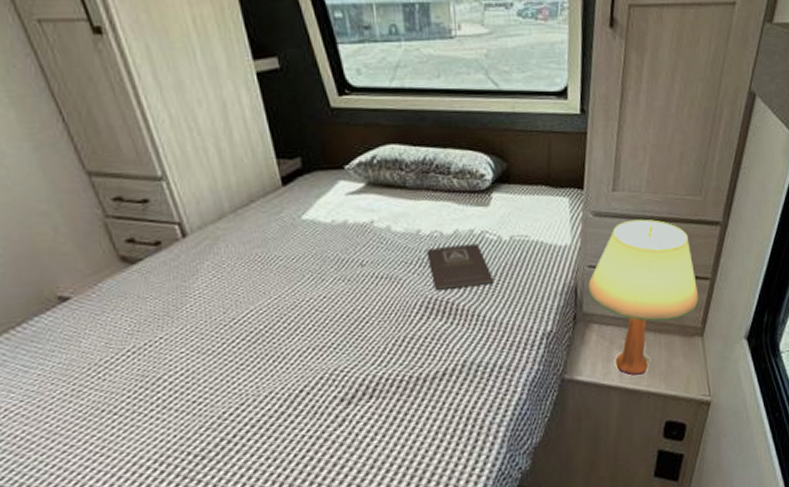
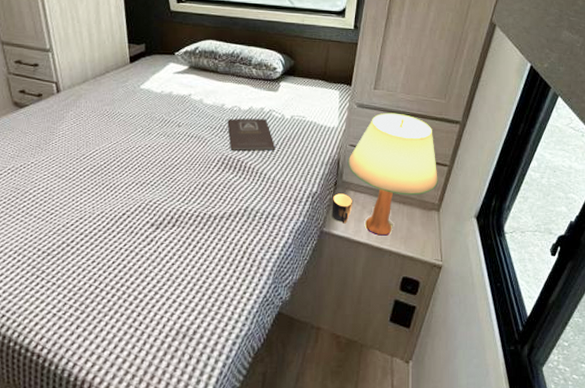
mug: none [572,328,599,367] -> present [332,193,353,224]

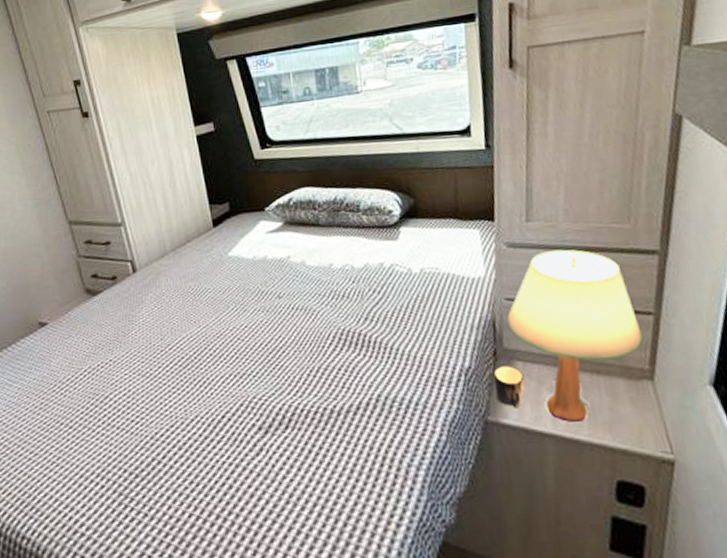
book: present [227,118,276,151] -> none [339,276,406,322]

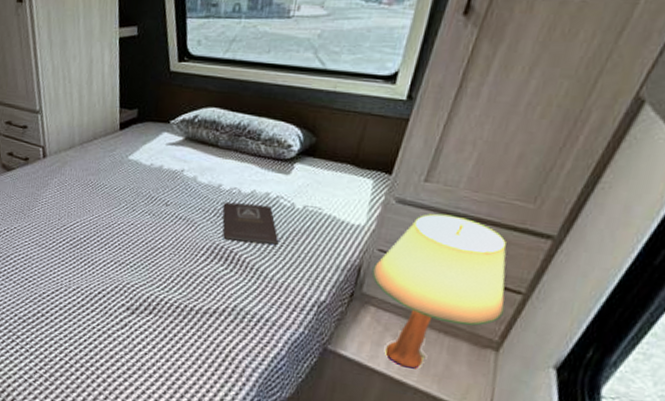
book: none [339,276,406,322] -> present [223,201,279,245]
mug: present [493,366,525,409] -> none [341,307,373,345]

